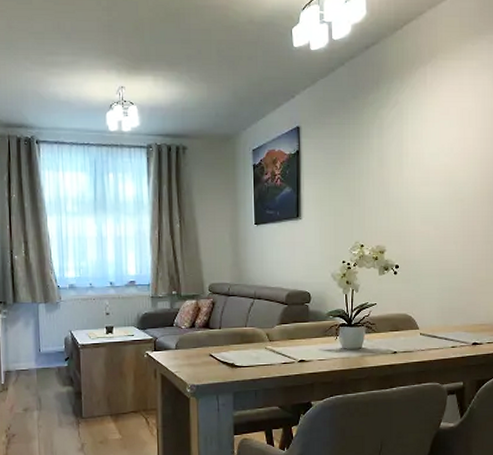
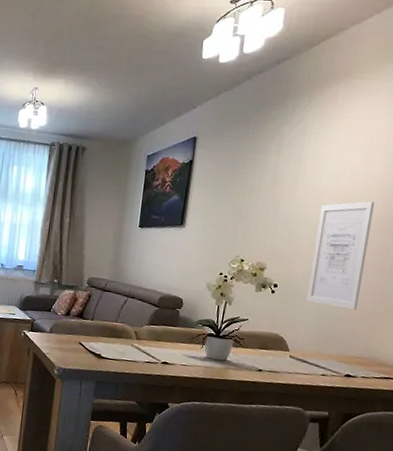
wall art: none [427,174,474,280] -> present [306,201,375,310]

